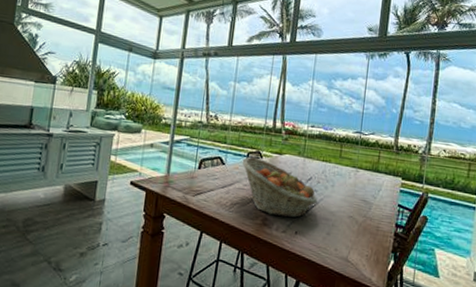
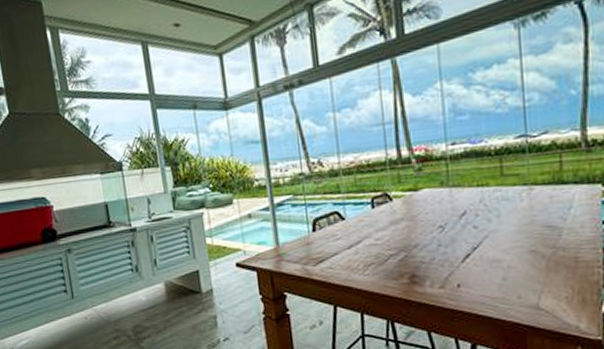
fruit basket: present [242,156,318,218] -> none [366,201,482,270]

